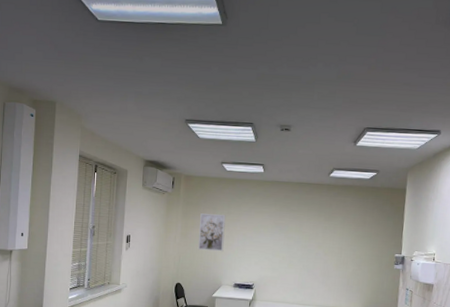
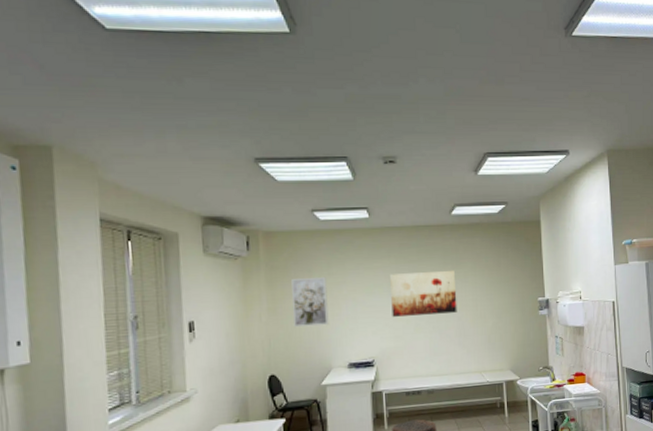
wall art: none [272,219,326,256] -> present [390,270,457,317]

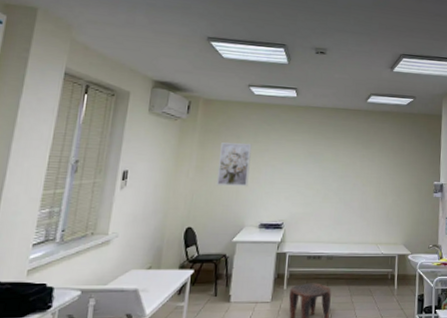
wall art: present [390,270,457,317] -> none [305,147,364,187]

